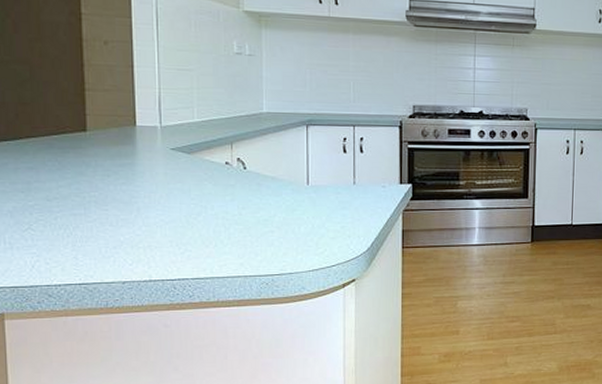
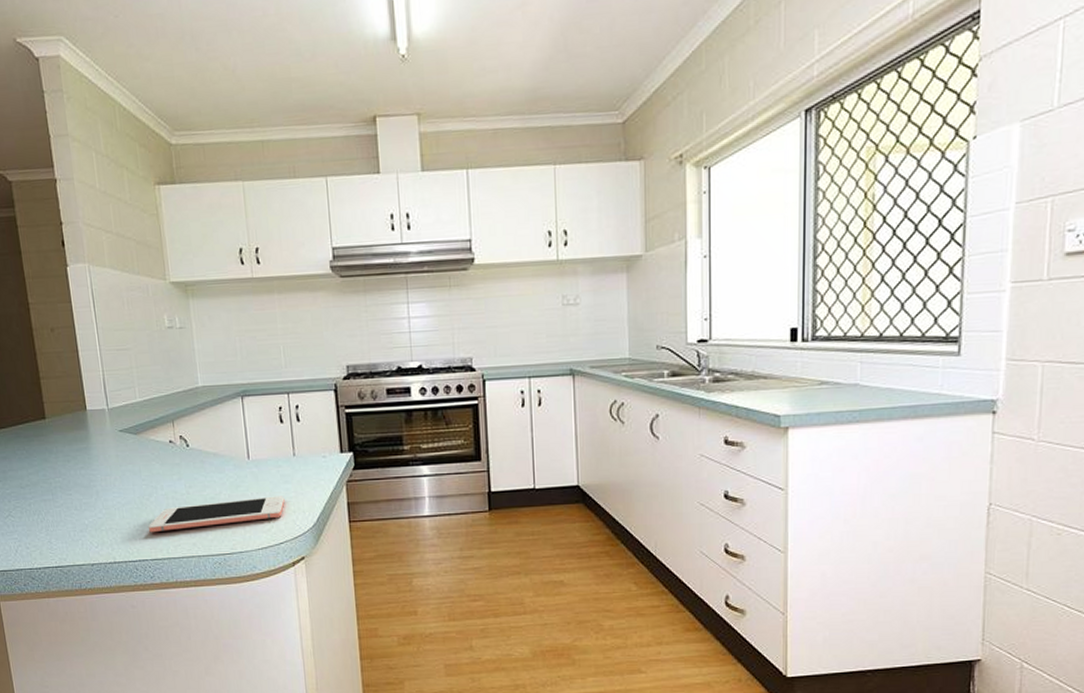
cell phone: none [193,221,341,252] -> present [149,496,285,533]

